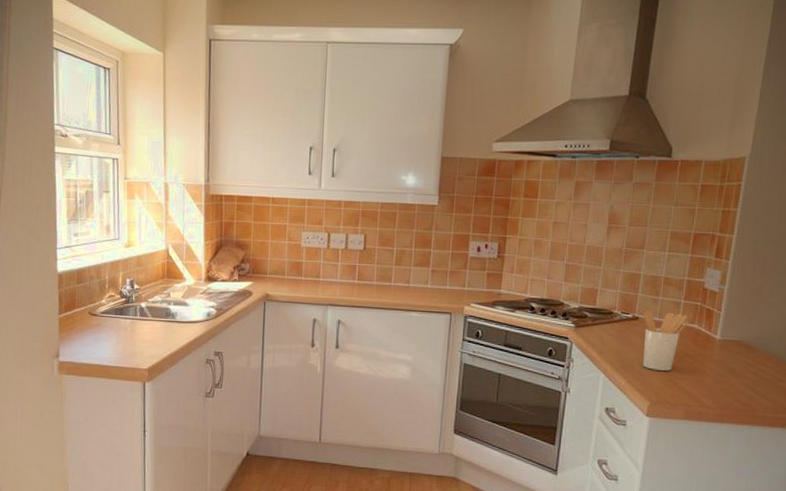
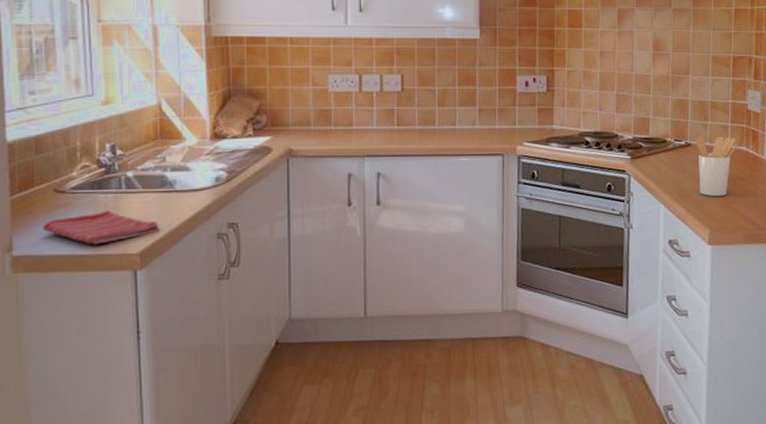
dish towel: none [80,332,164,359] -> present [43,210,161,245]

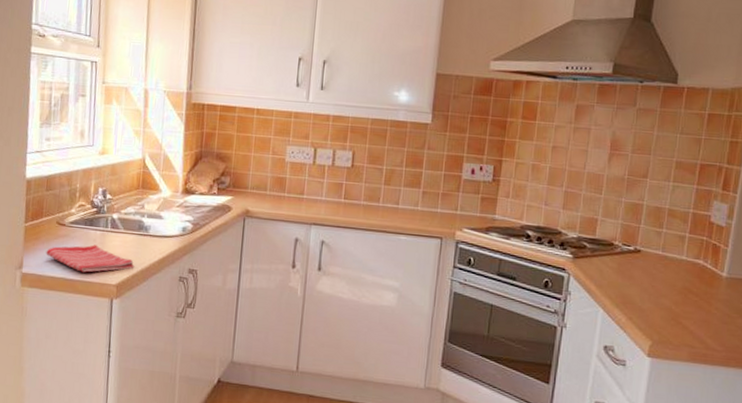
utensil holder: present [695,135,737,196] -> none [645,242,693,309]

